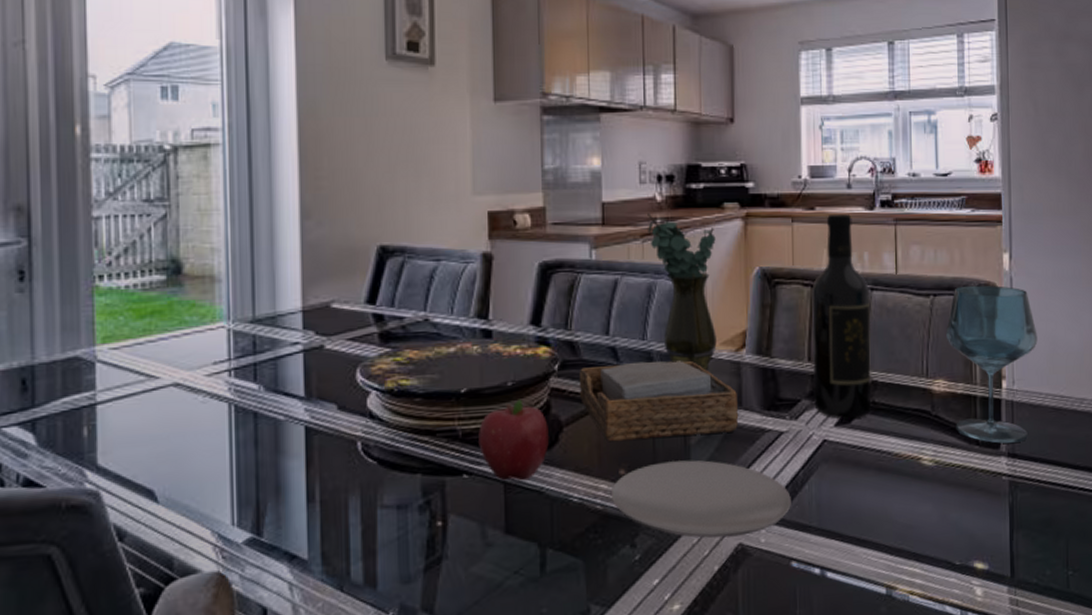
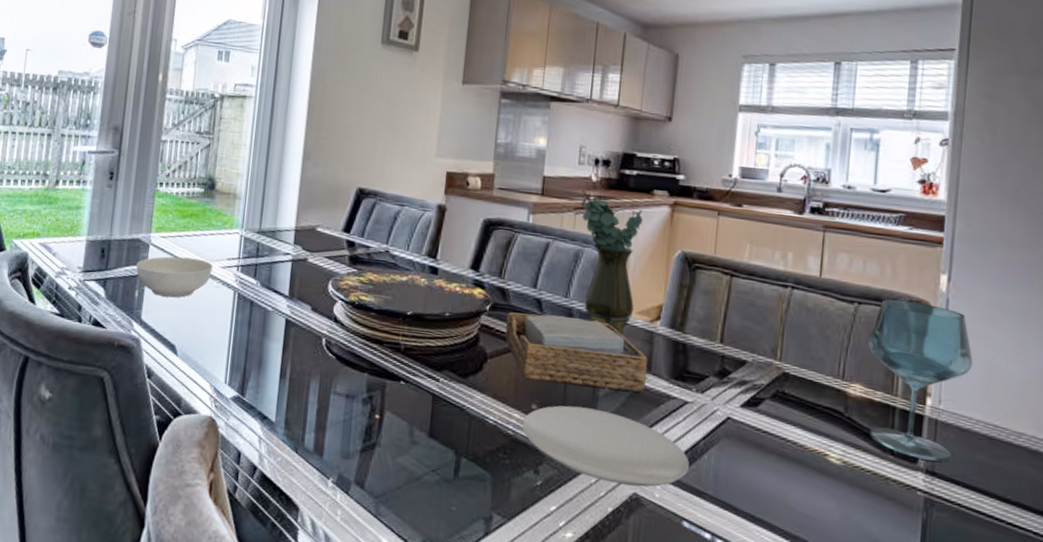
bowl: none [78,369,194,429] -> present [135,256,213,298]
fruit: present [478,399,549,481] -> none [416,328,475,397]
wine bottle: present [812,214,871,419] -> none [721,213,790,404]

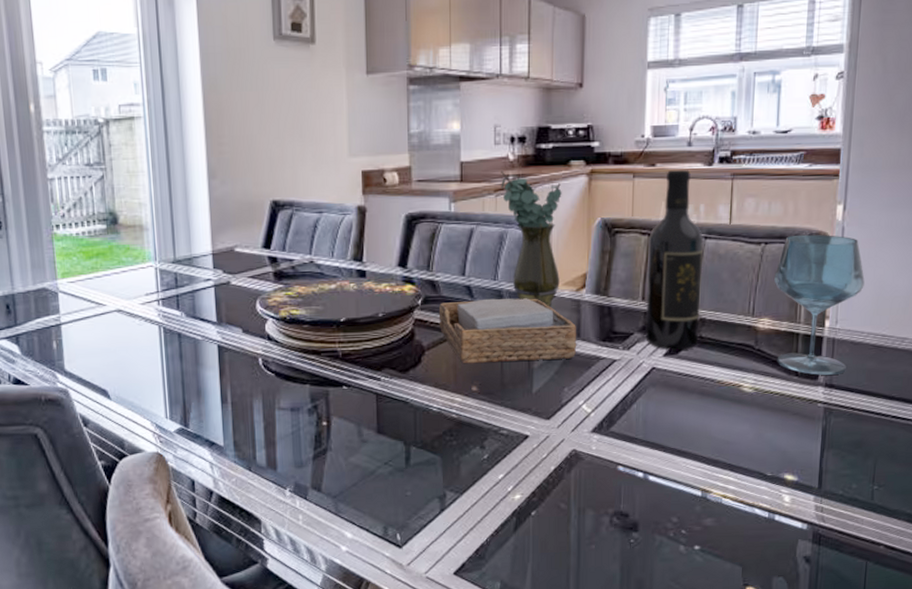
bowl: present [135,256,213,298] -> none [47,299,132,344]
plate: present [521,405,689,487] -> none [464,380,621,445]
wine bottle: none [721,213,790,404] -> present [644,170,703,351]

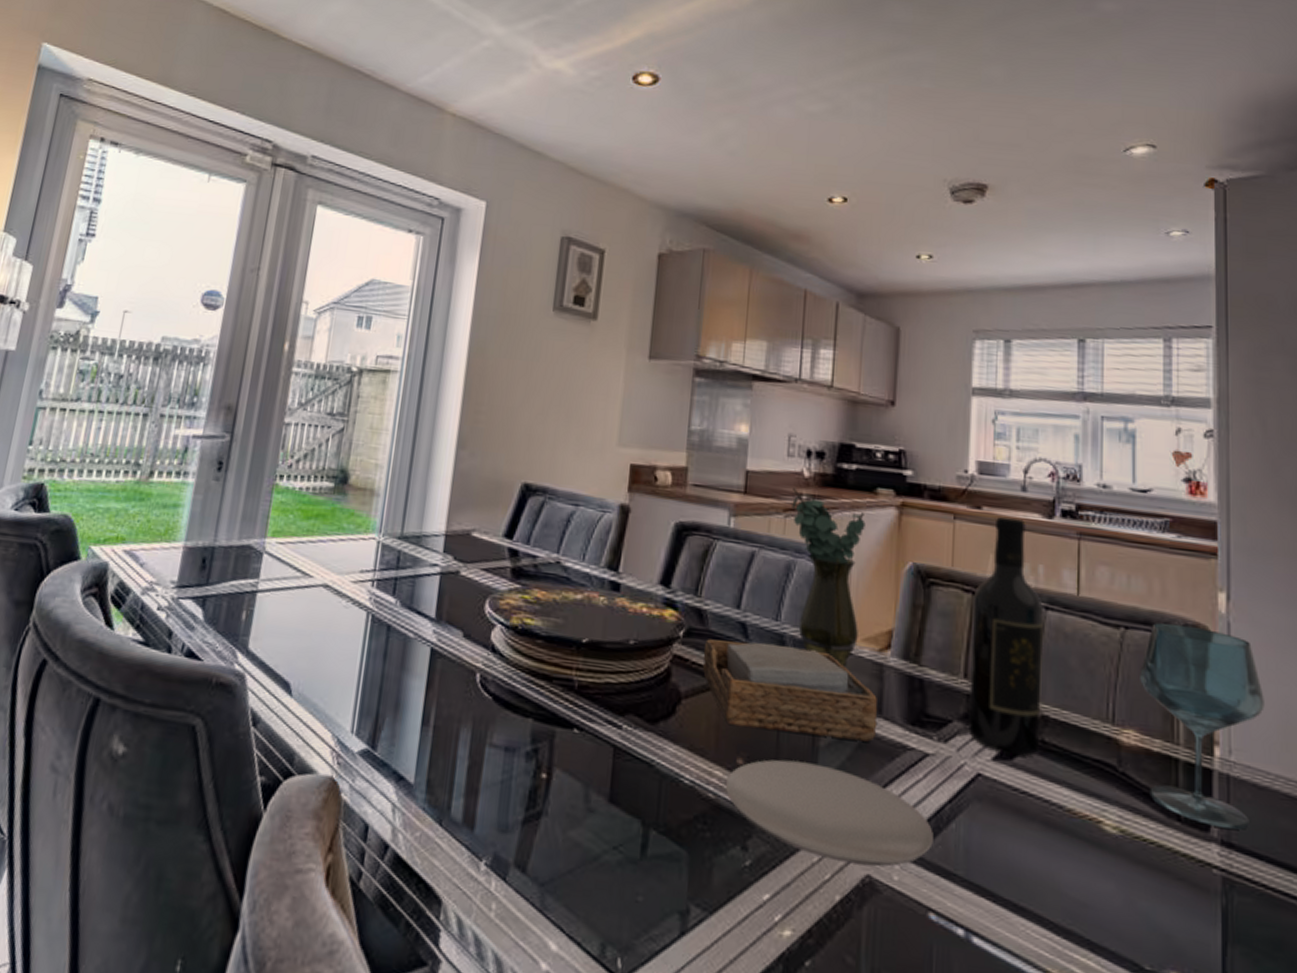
plate: none [464,380,621,445] -> present [725,759,933,867]

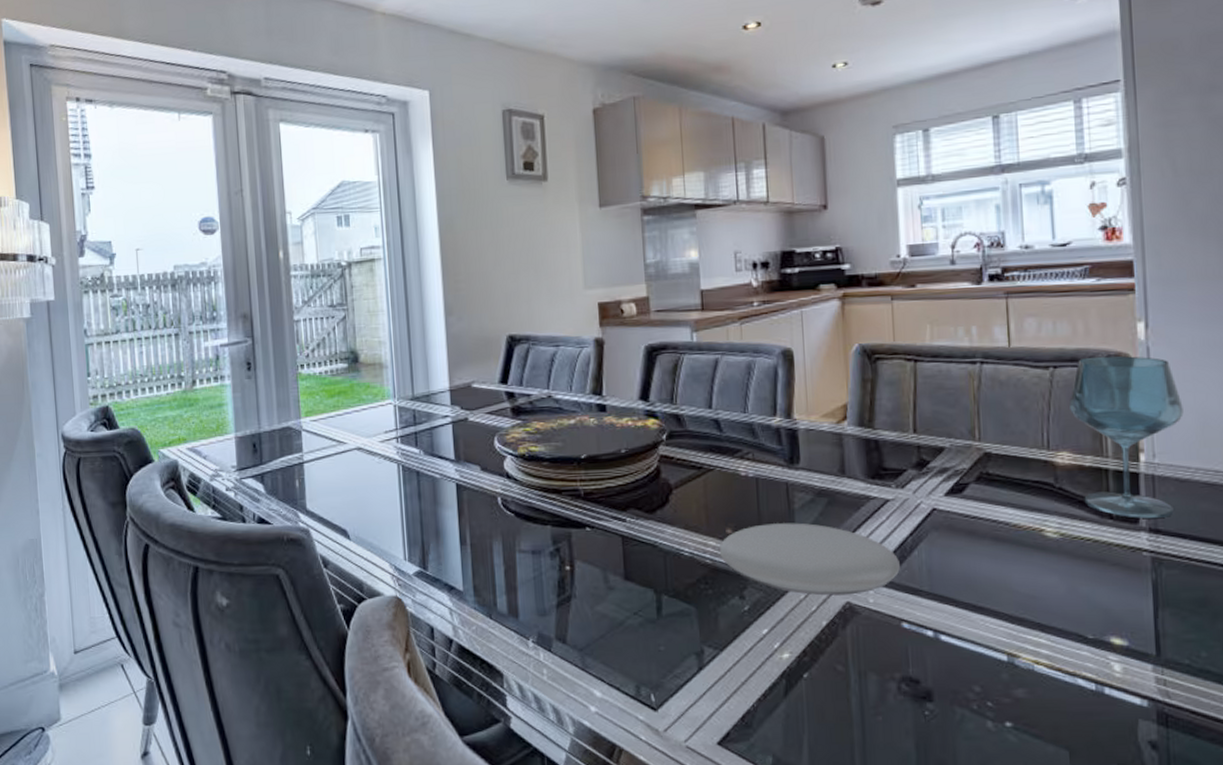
napkin holder: present [702,639,878,742] -> none [685,431,842,504]
vase: present [792,488,866,667] -> none [744,298,817,441]
wine bottle: present [967,517,1044,756] -> none [915,290,984,489]

